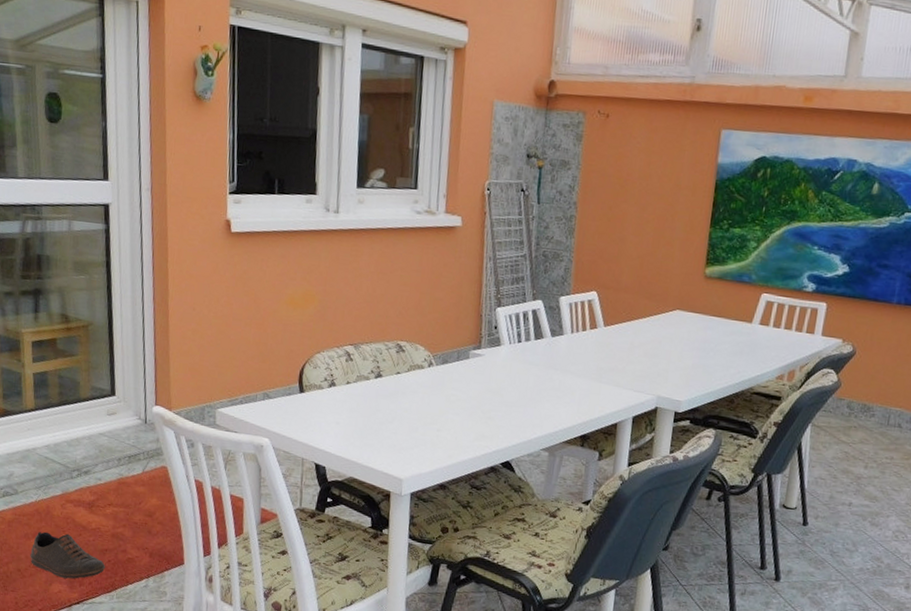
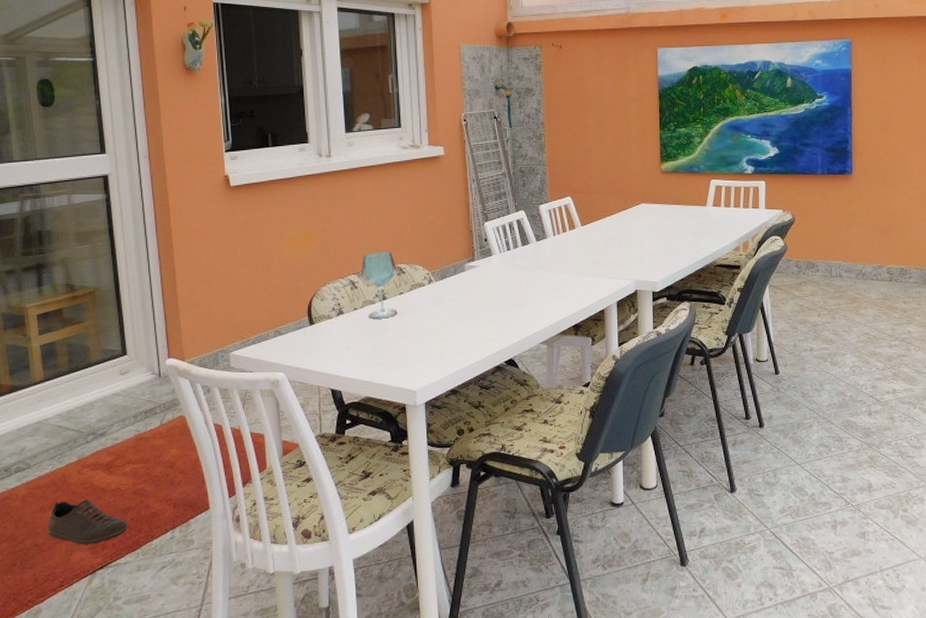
wine glass: none [357,323,397,398] -> present [360,251,398,319]

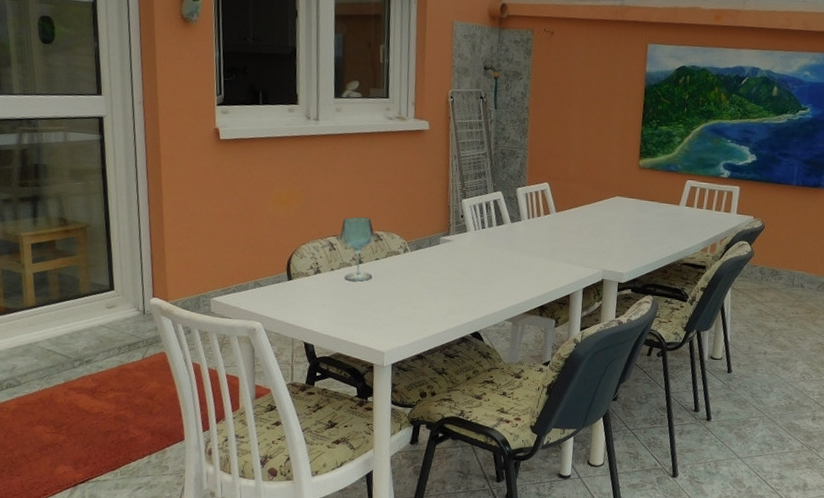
shoe: present [48,499,129,545] -> none [35,418,110,461]

